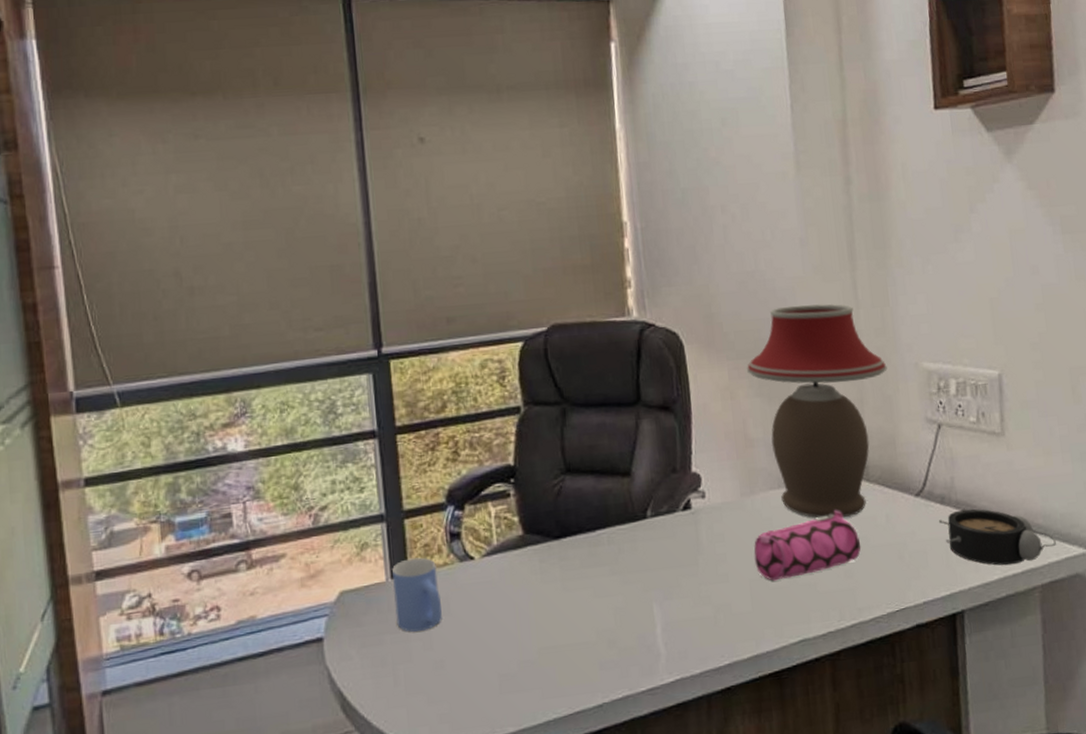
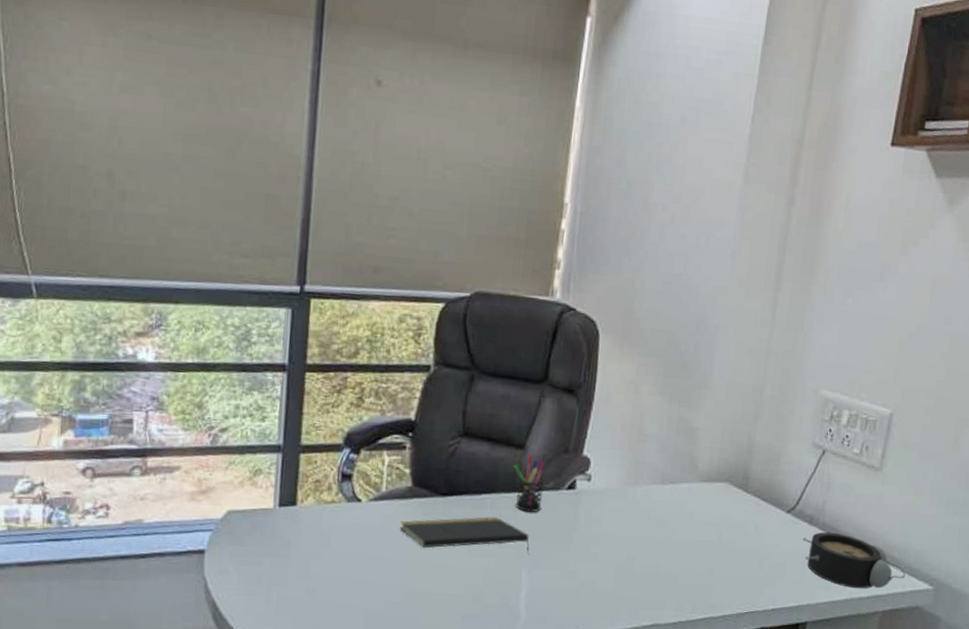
mug: present [392,557,442,632] -> none [277,491,324,559]
notepad: none [518,551,657,598] -> present [400,516,530,556]
pen holder: none [623,480,660,542] -> present [513,454,546,513]
table lamp: present [747,303,887,519] -> none [655,313,788,521]
pencil case: present [754,510,861,581] -> none [624,513,727,568]

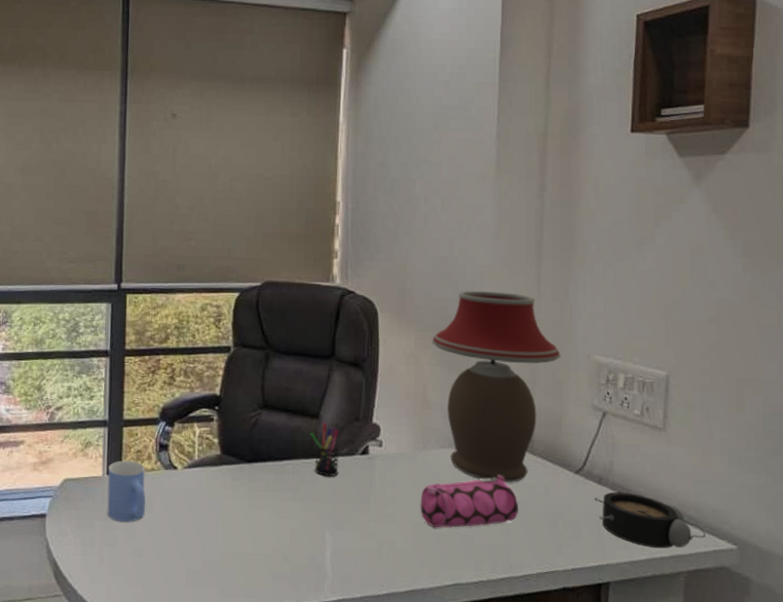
mug: none [277,491,324,559] -> present [107,460,145,522]
notepad: present [400,516,530,556] -> none [212,480,331,517]
pencil case: none [624,513,727,568] -> present [420,475,519,528]
table lamp: none [655,313,788,521] -> present [432,290,561,482]

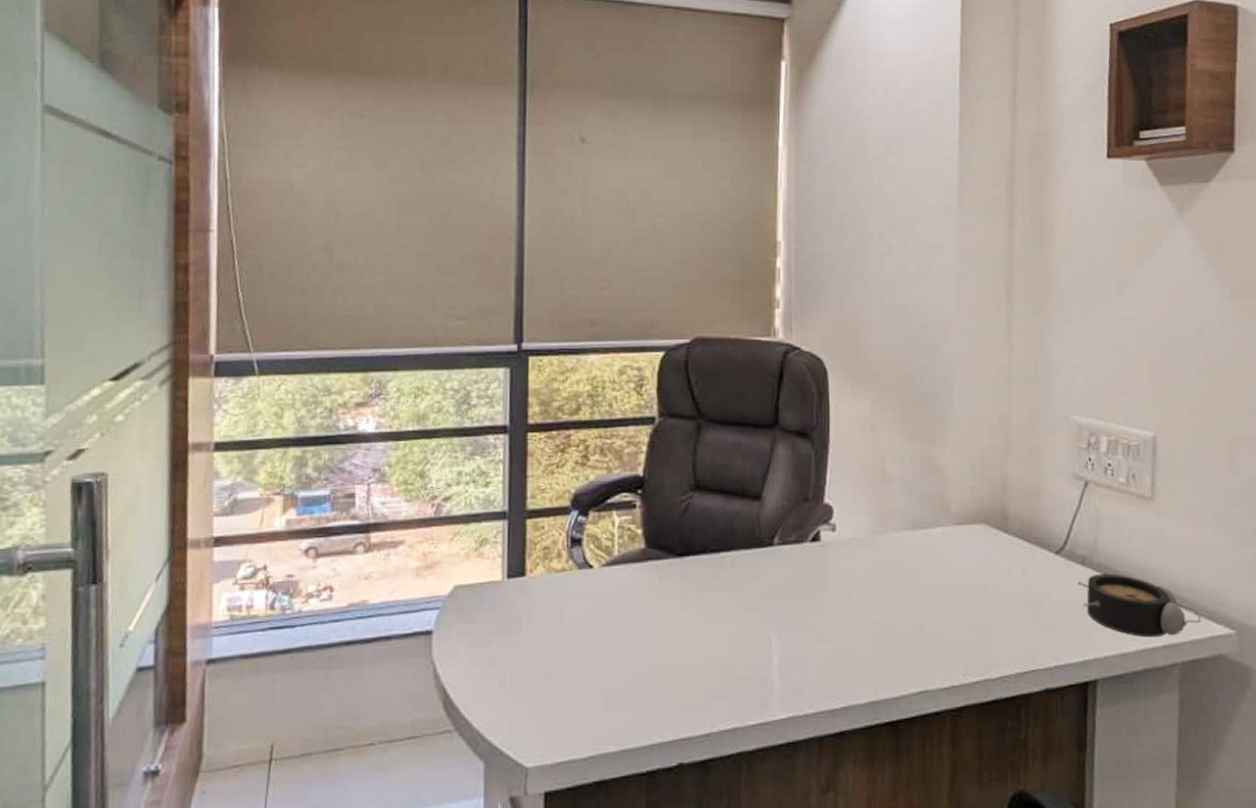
mug: present [107,460,145,522] -> none [508,560,555,635]
pen holder: present [310,423,339,477] -> none [751,505,785,570]
pencil case: present [420,475,519,528] -> none [881,559,994,626]
table lamp: present [432,290,561,482] -> none [891,343,1037,567]

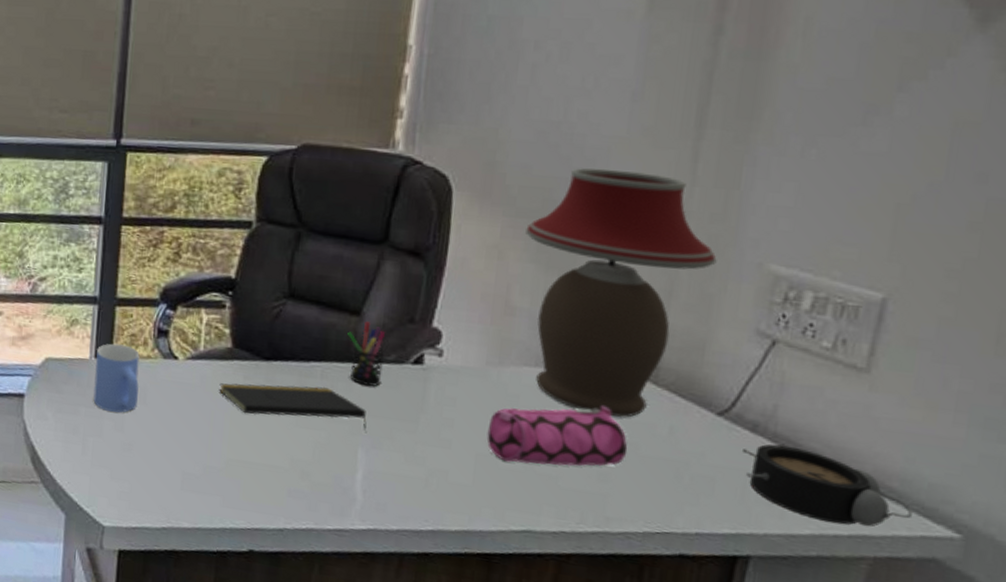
mug: none [508,560,555,635] -> present [93,343,140,413]
notepad: none [636,576,778,618] -> present [219,383,367,434]
pen holder: none [751,505,785,570] -> present [347,321,386,387]
pencil case: none [881,559,994,626] -> present [486,406,628,467]
table lamp: none [891,343,1037,567] -> present [525,168,717,418]

